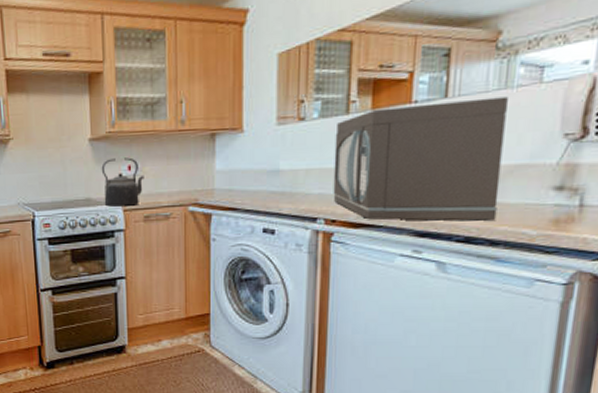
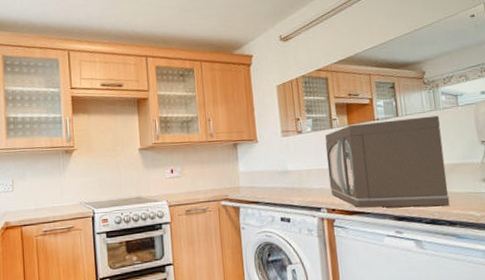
kettle: present [101,157,144,208] -> none [149,163,184,204]

